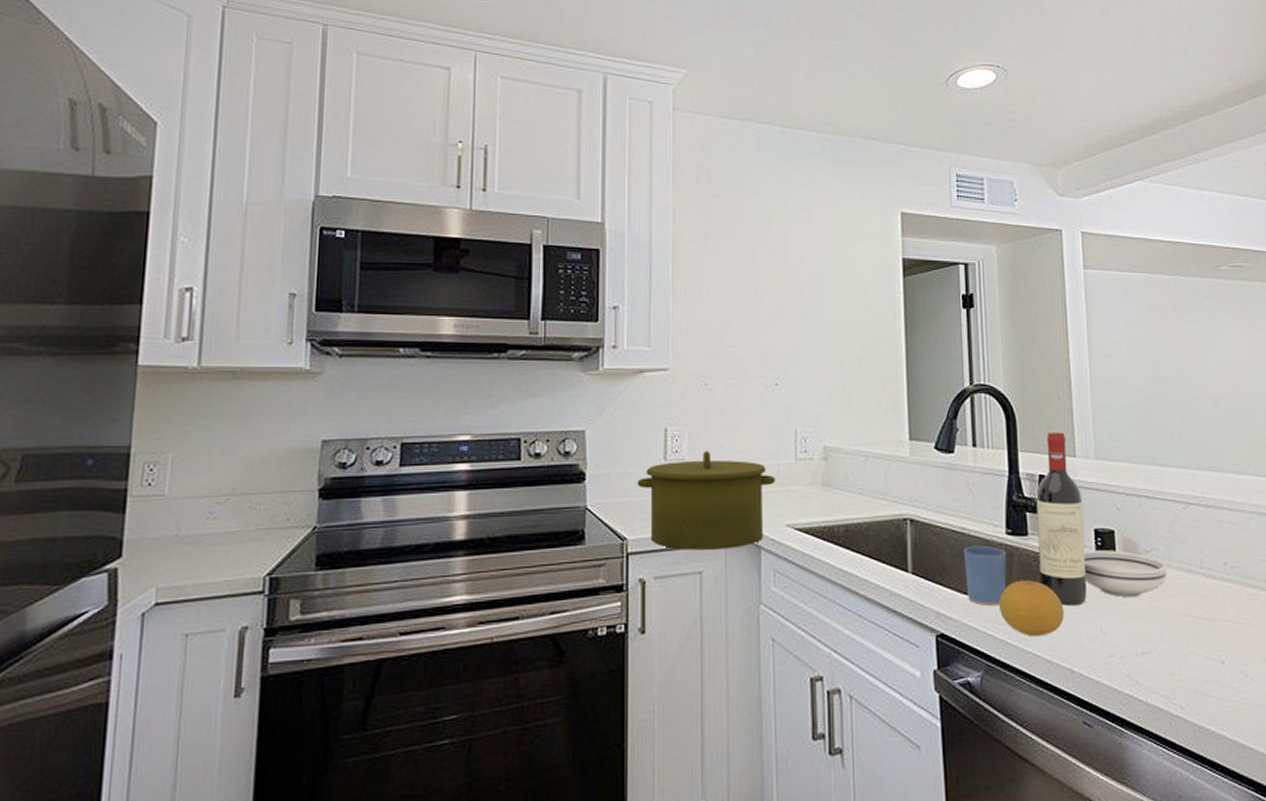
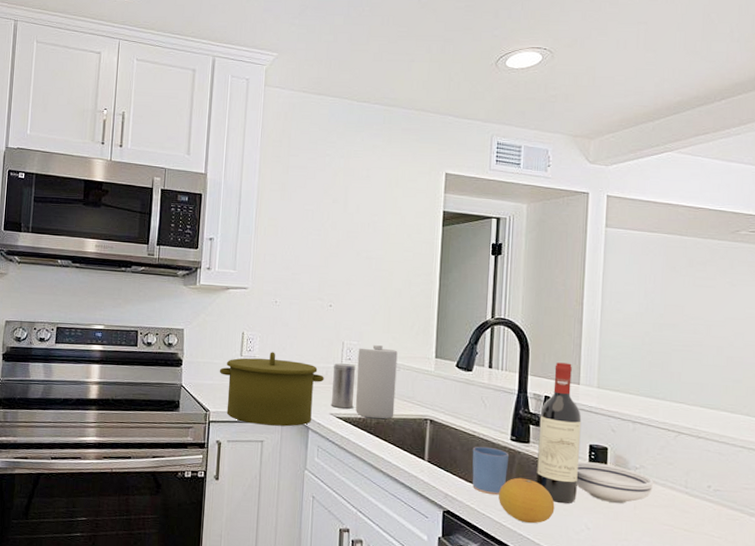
canister: none [785,458,815,517] -> present [331,363,356,409]
paper towel holder: none [815,430,866,526] -> present [355,345,398,419]

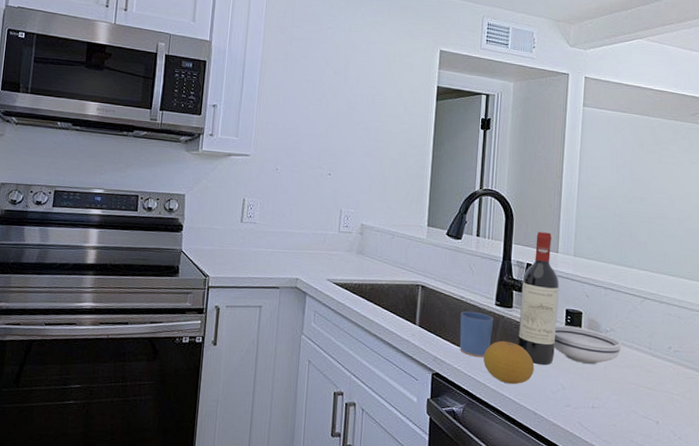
cooking pot: present [219,352,324,427] -> none [219,218,322,292]
canister: present [331,363,356,409] -> none [328,230,353,275]
paper towel holder: present [355,345,398,419] -> none [351,213,393,285]

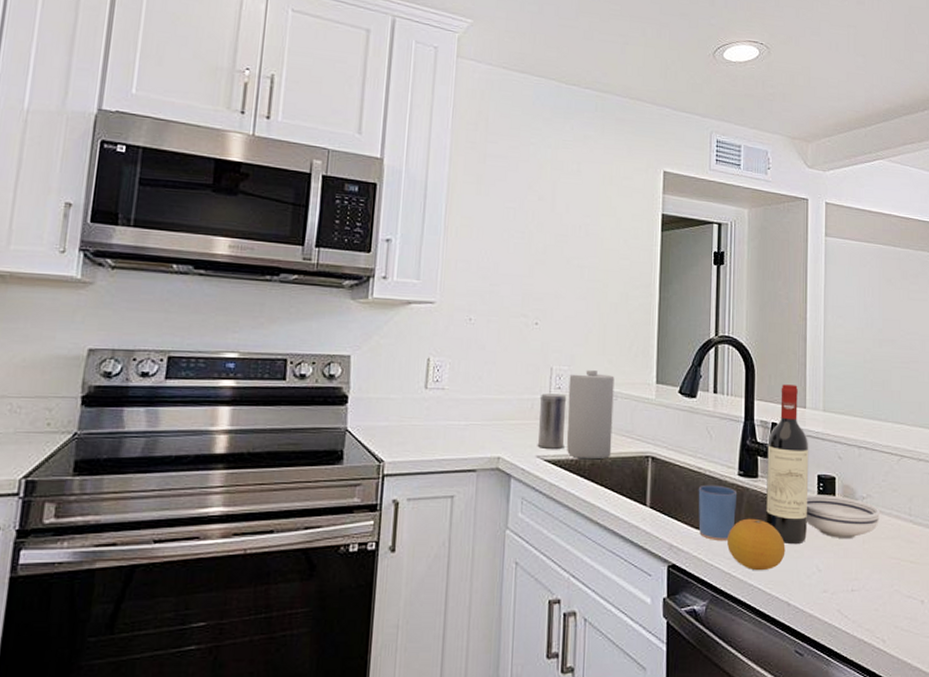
canister: none [328,230,353,275] -> present [537,393,567,449]
paper towel holder: none [351,213,393,285] -> present [566,370,615,460]

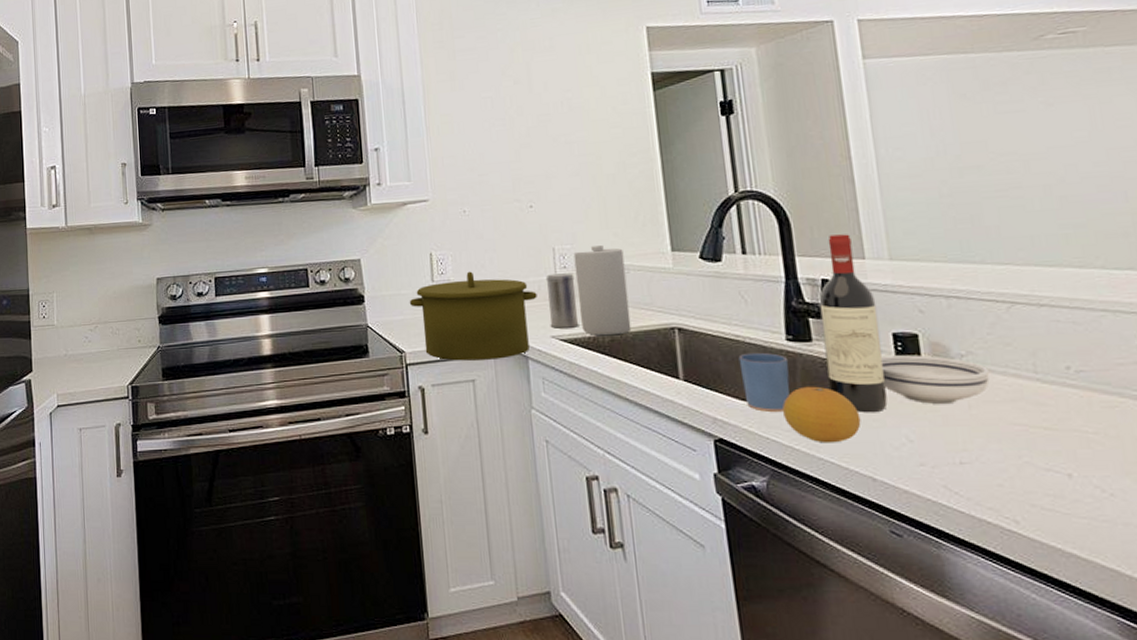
cooking pot: none [397,382,529,477] -> present [409,271,537,362]

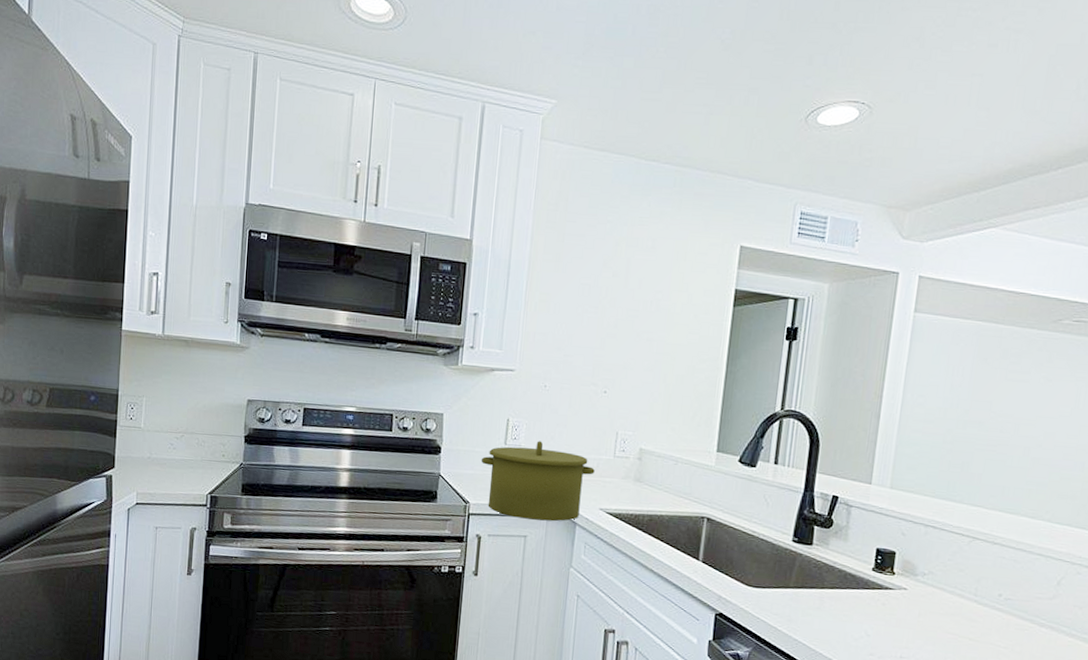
canister: present [545,273,579,329] -> none [601,455,630,504]
paper towel holder: present [573,245,632,336] -> none [627,436,676,516]
mug: present [738,352,790,412] -> none [748,547,790,598]
fruit: present [782,386,861,443] -> none [775,581,835,629]
wine bottle: present [819,234,888,412] -> none [816,460,871,609]
bowl: present [880,355,990,404] -> none [858,565,941,610]

